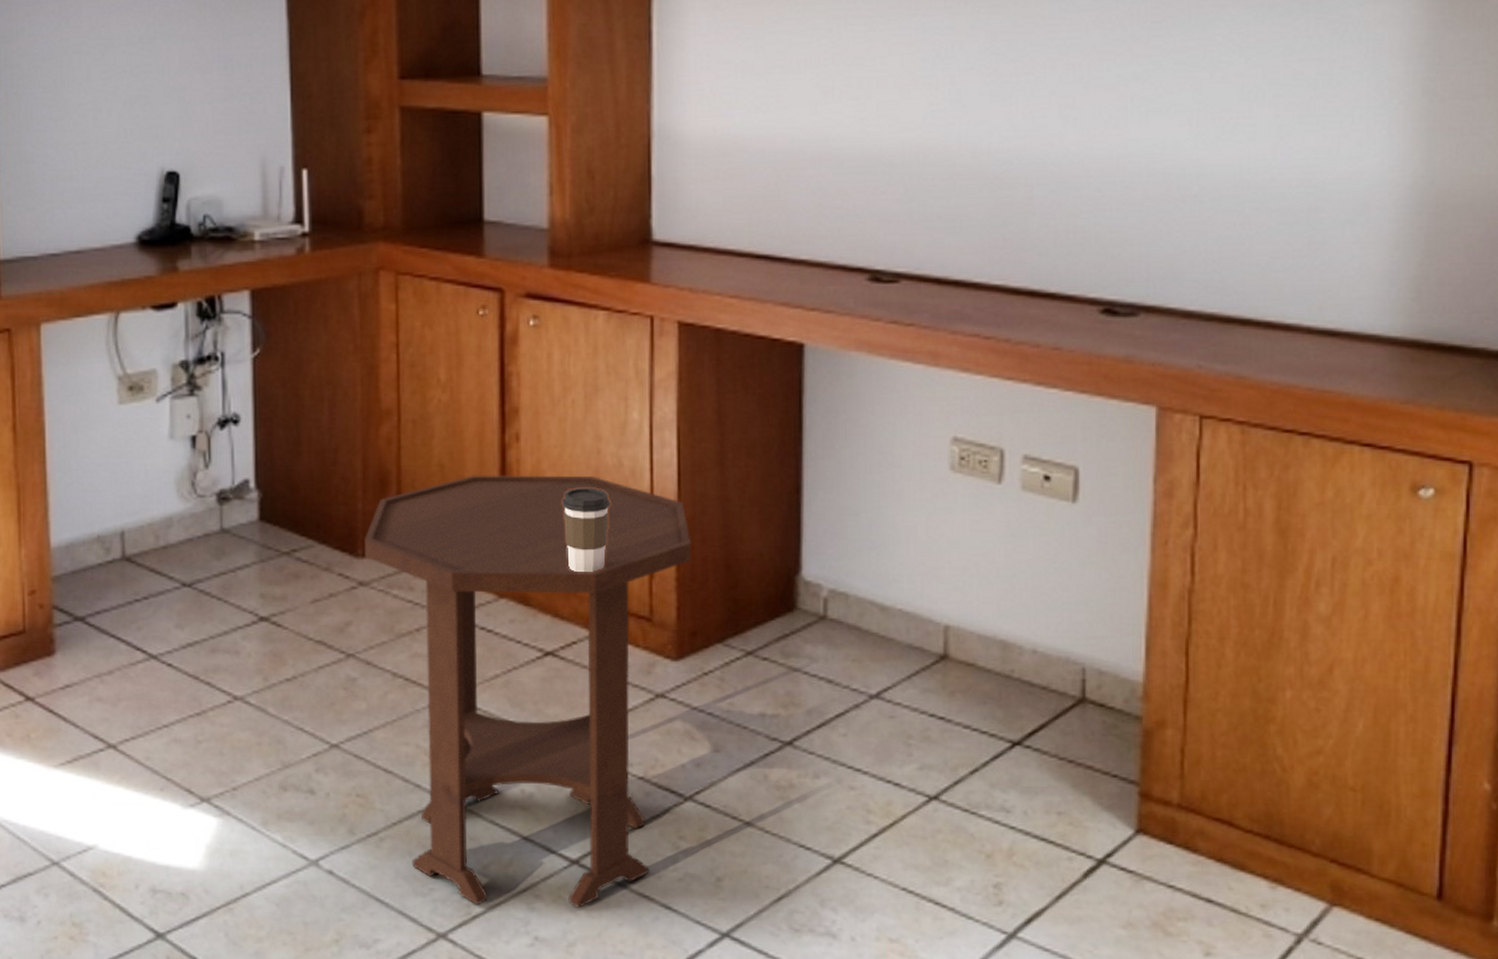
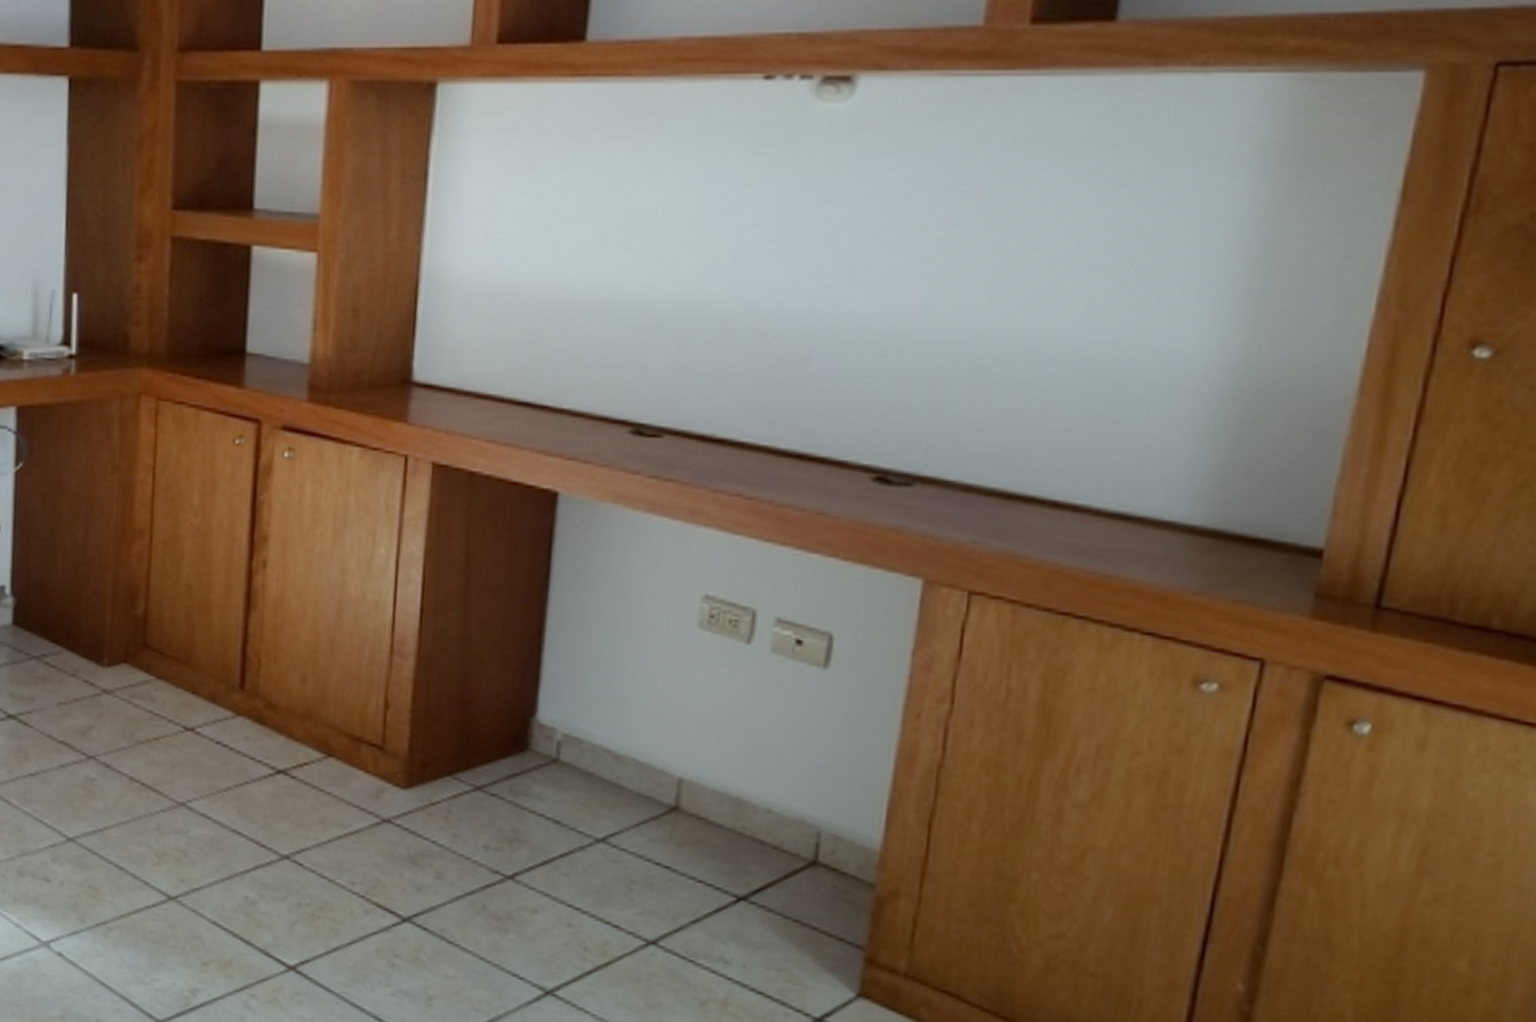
side table: present [365,475,692,909] -> none [110,597,429,1012]
coffee cup: present [562,487,610,573] -> none [304,616,351,699]

